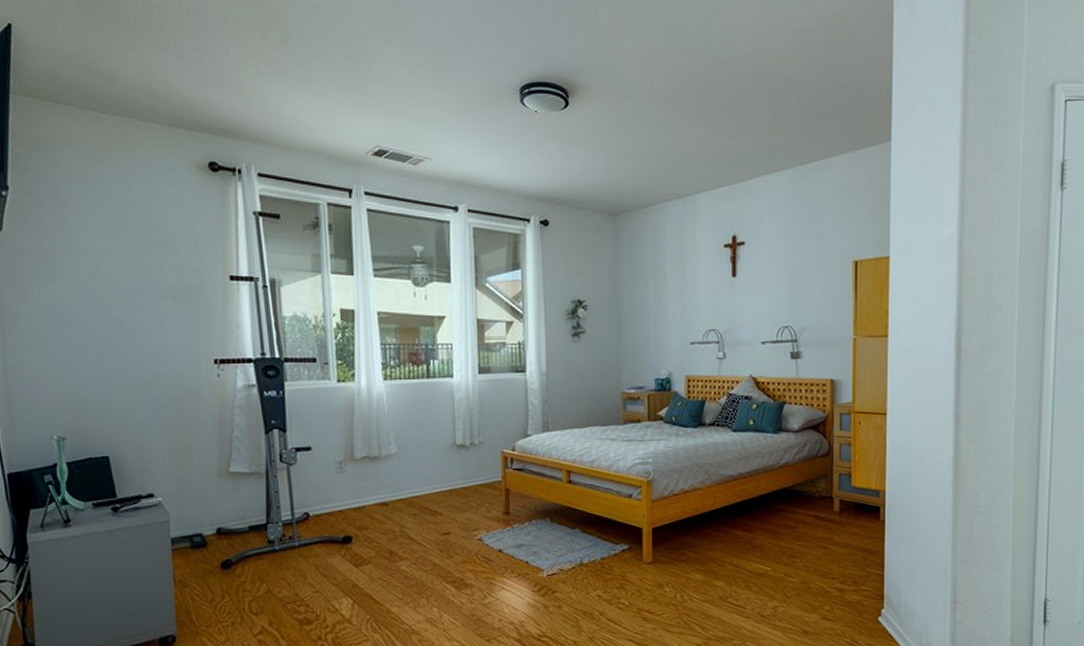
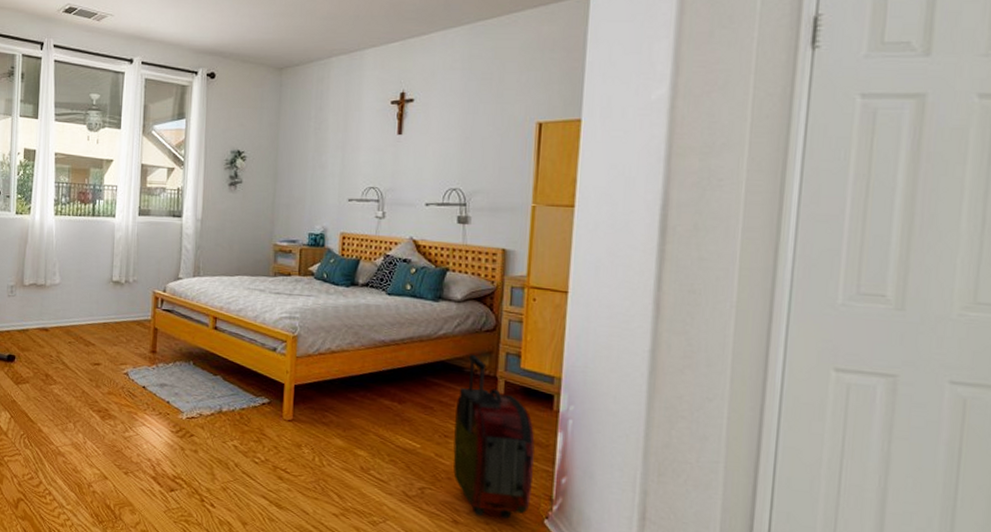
suitcase: none [800,478,868,623] -> present [453,354,535,519]

